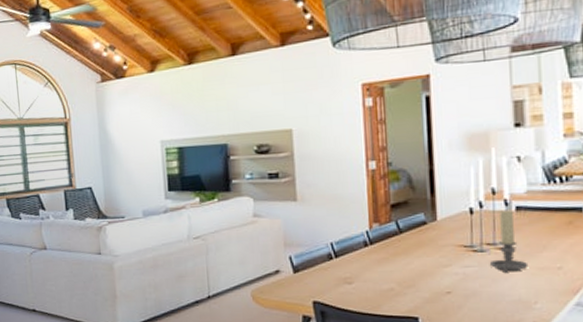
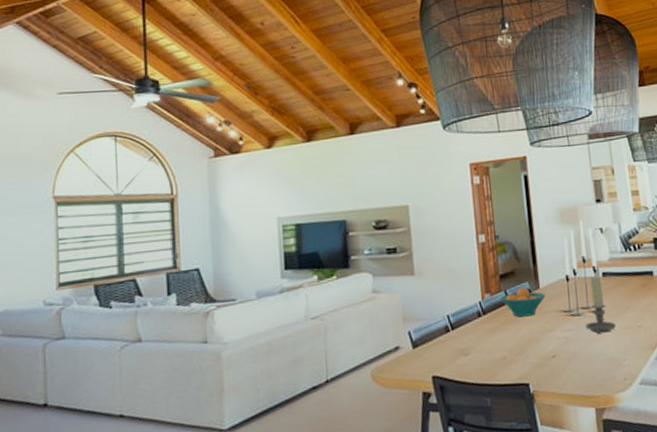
fruit bowl: none [391,219,444,250] -> present [500,287,546,317]

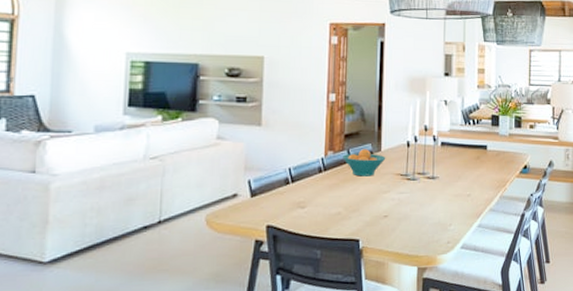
candle holder: present [585,276,617,334] -> none [418,145,447,198]

